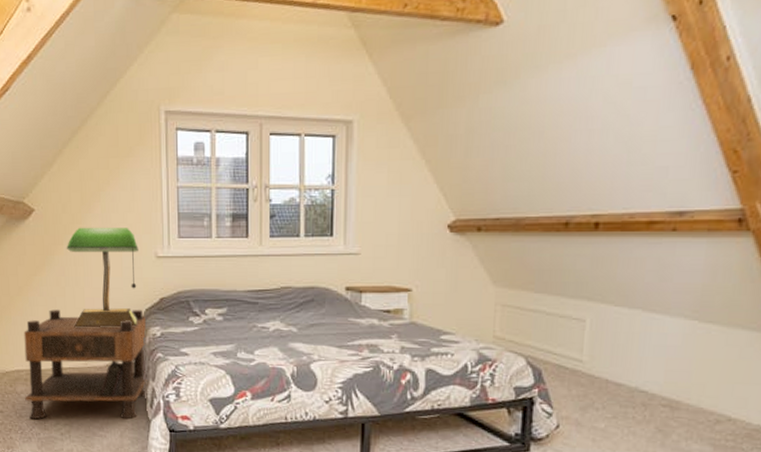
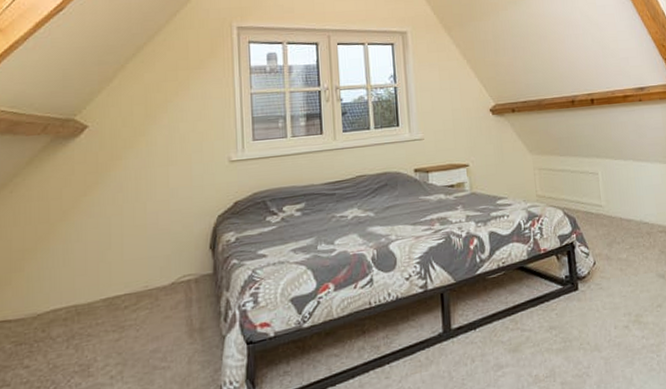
nightstand: present [24,309,147,420] -> none [62,217,221,368]
table lamp: present [66,227,138,328] -> none [125,136,210,247]

